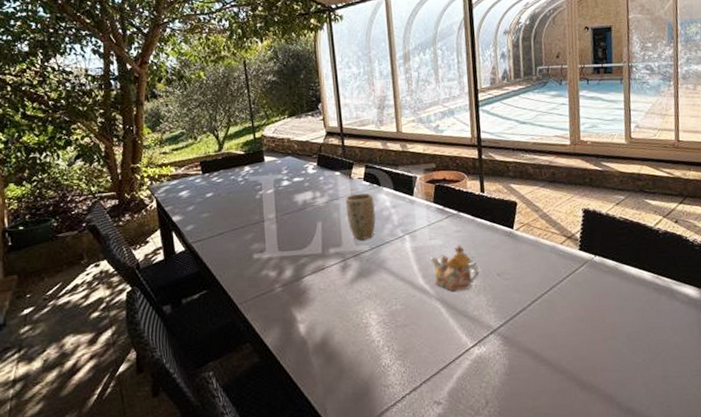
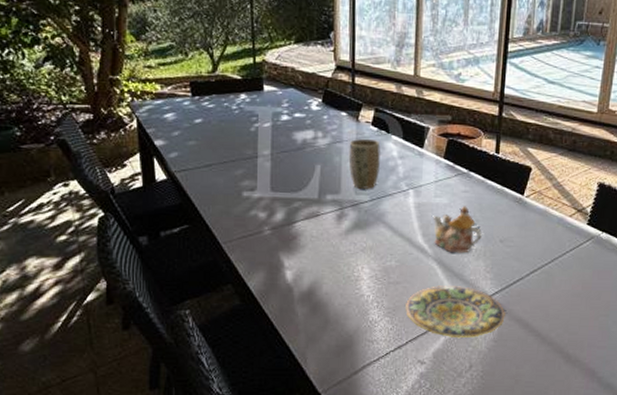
plate: none [415,322,513,375] -> present [406,284,505,339]

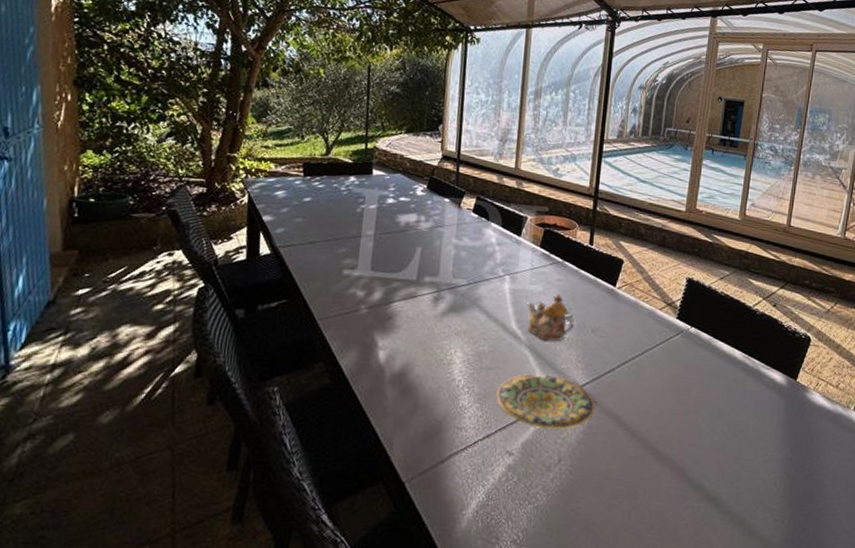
plant pot: present [348,138,380,189] -> none [448,224,480,273]

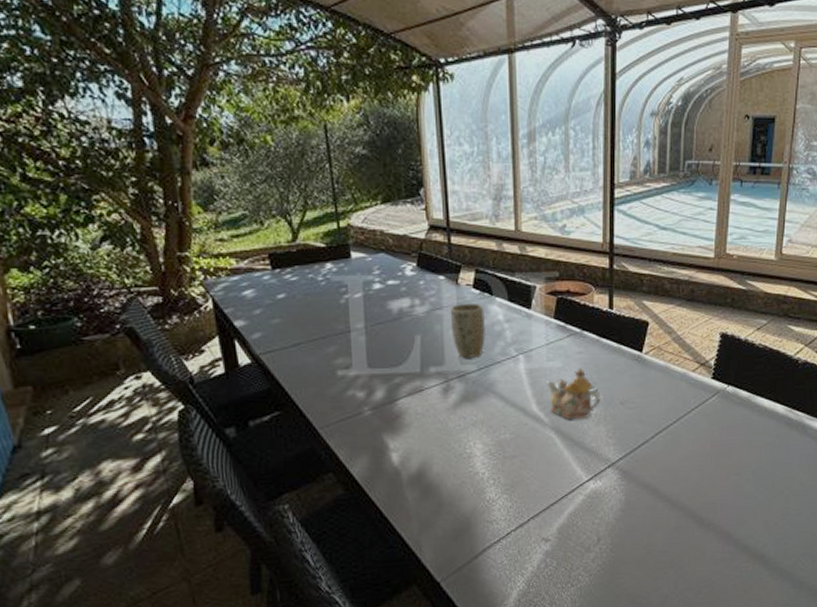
plant pot: none [448,224,480,273] -> present [450,302,485,358]
plate: present [496,372,596,430] -> none [524,454,632,511]

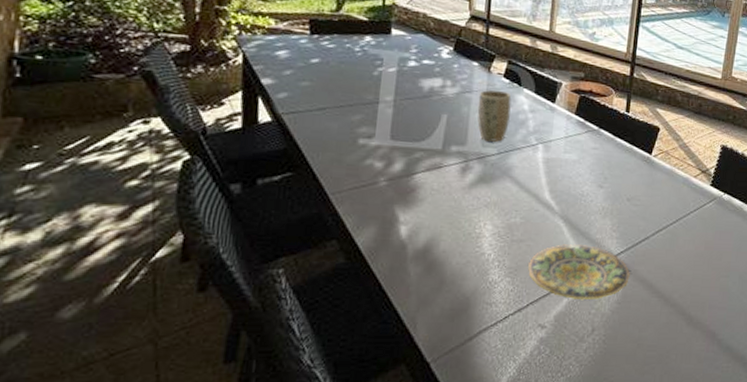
plate: none [524,454,632,511] -> present [528,243,630,300]
teapot: present [546,368,600,420] -> none [561,163,610,211]

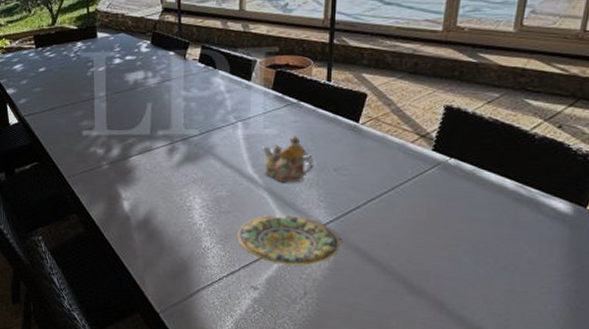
plant pot: present [477,89,512,142] -> none [177,75,208,123]
teapot: none [561,163,610,211] -> present [262,136,314,183]

